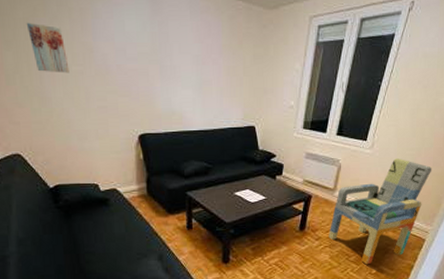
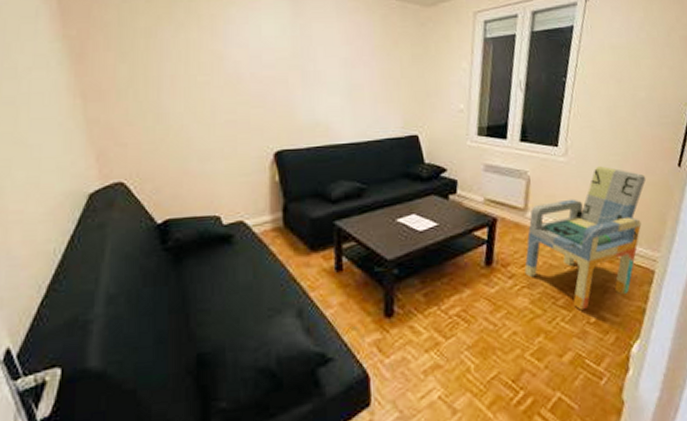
wall art: present [26,22,70,74] -> none [147,31,194,85]

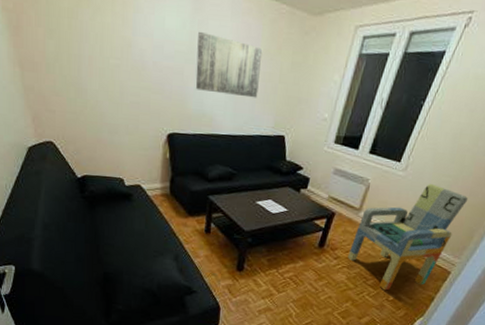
wall art: none [301,35,379,98] -> present [195,31,263,98]

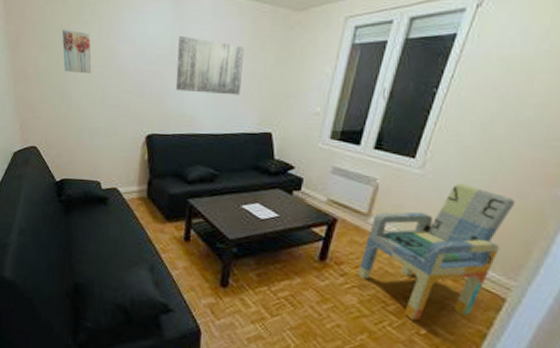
wall art: none [70,12,107,67] -> present [62,29,92,74]

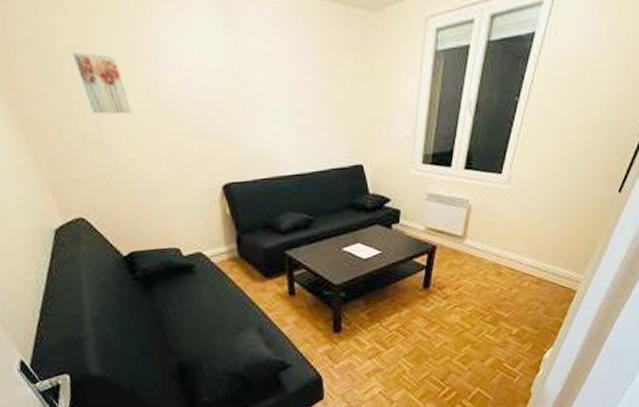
wall art: present [176,35,245,95] -> none [237,52,323,126]
armchair: present [358,183,516,321] -> none [458,193,585,325]

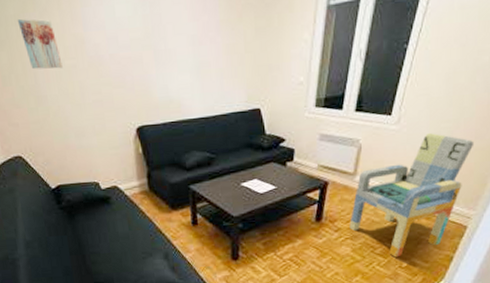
armchair: none [458,193,585,325] -> present [349,133,475,258]

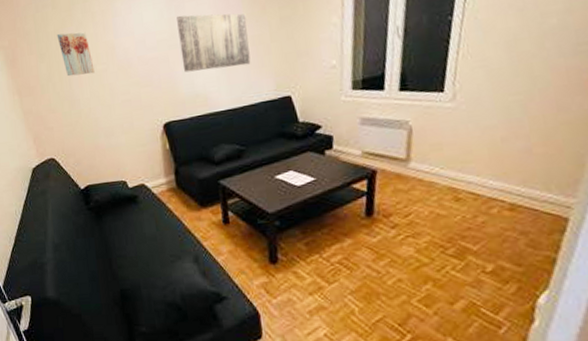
wall art: none [151,13,225,76] -> present [177,13,251,73]
armchair: present [349,133,475,258] -> none [408,108,558,260]

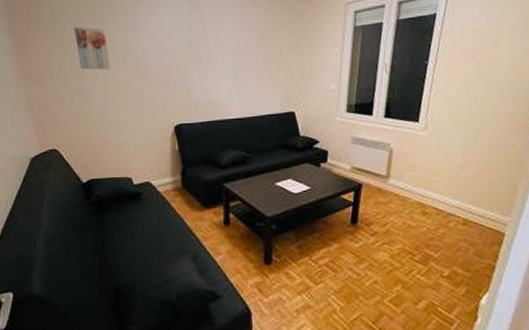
wall art: present [177,13,251,73] -> none [197,27,262,80]

